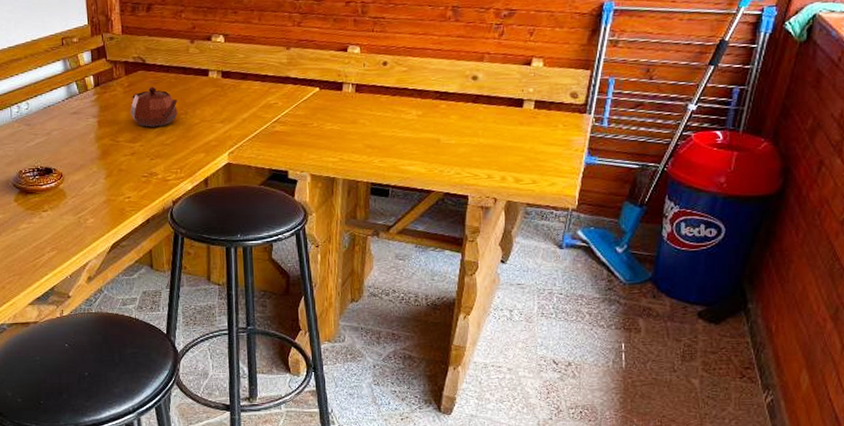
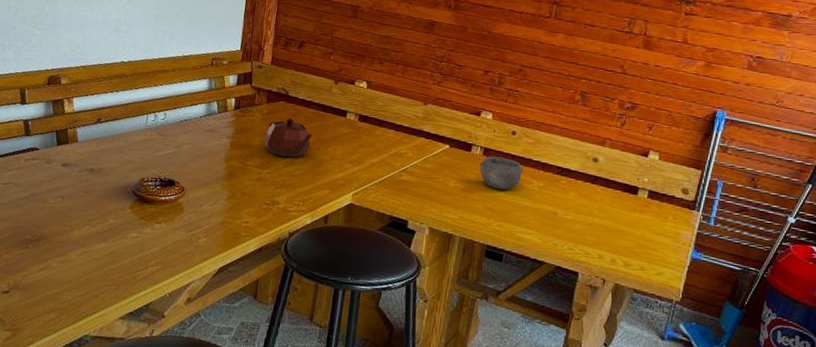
bowl: none [353,91,400,125] -> present [480,156,524,191]

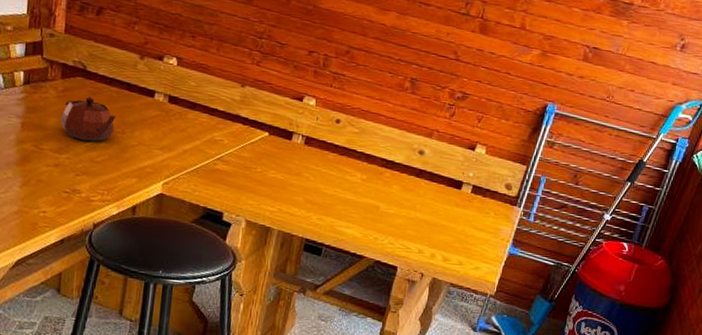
bowl: present [480,156,524,191] -> none [300,145,347,183]

